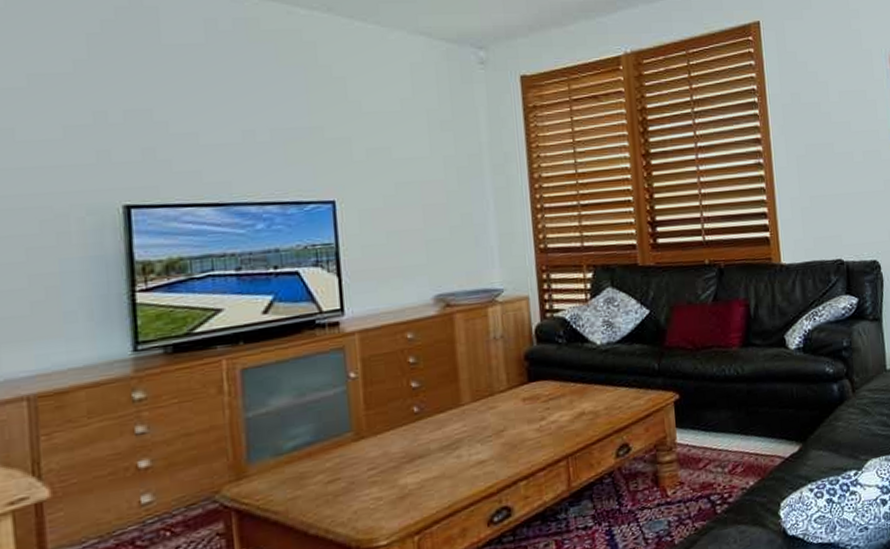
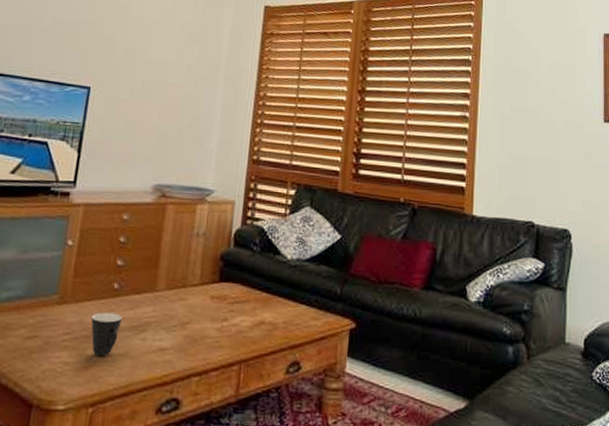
mug: none [396,436,430,484] -> present [91,312,122,356]

